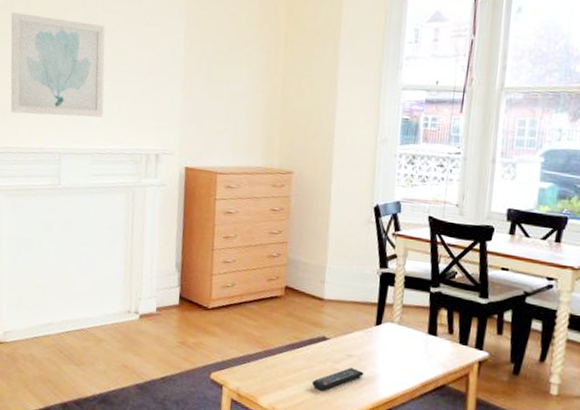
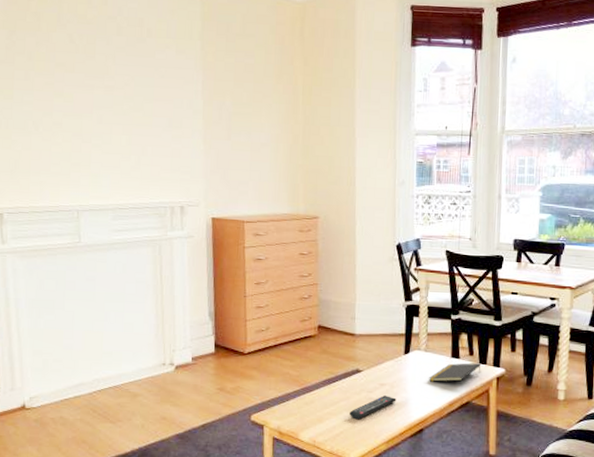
wall art: present [10,11,106,118] -> none [12,65,122,173]
notepad: none [400,340,462,361] -> present [428,363,482,382]

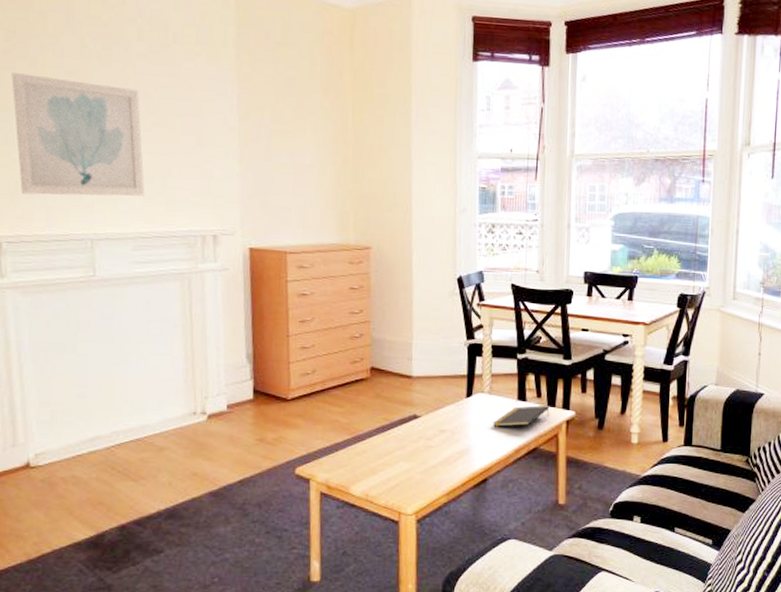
wall art: none [12,65,122,173] -> present [11,72,145,197]
remote control: present [350,395,397,420] -> none [406,443,458,470]

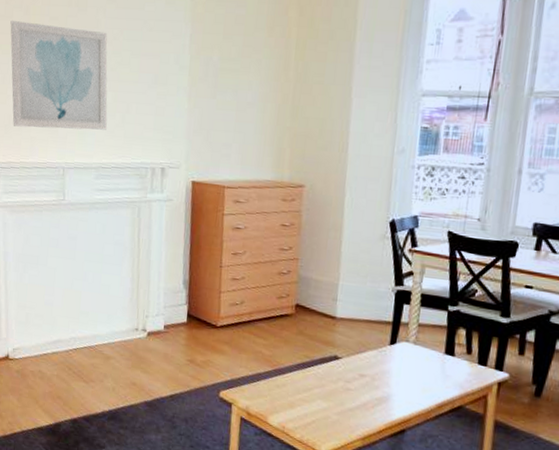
notepad: present [492,405,550,427] -> none [415,360,481,382]

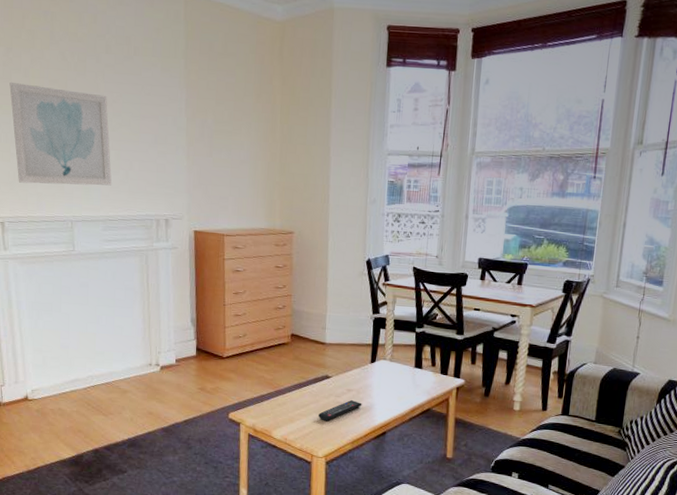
remote control: none [324,387,377,411] -> present [319,400,362,421]

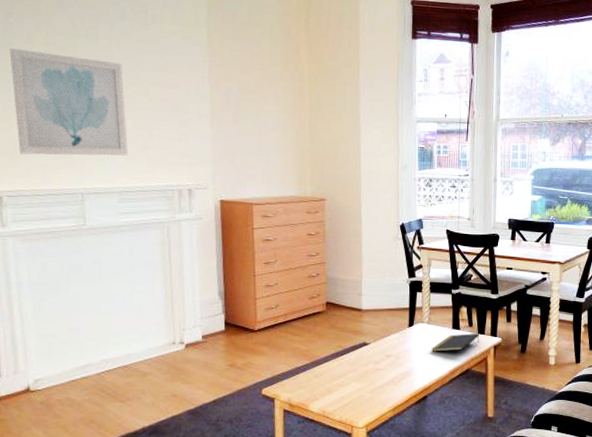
remote control: present [319,400,362,421] -> none [357,366,402,390]
notepad: none [392,373,443,390] -> present [431,333,480,352]

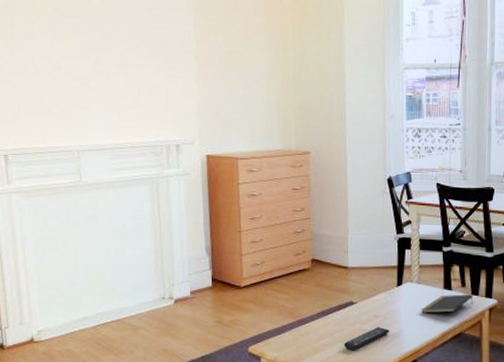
wall art: present [9,47,128,156] -> none [13,11,119,114]
remote control: none [357,366,402,390] -> present [344,327,390,351]

